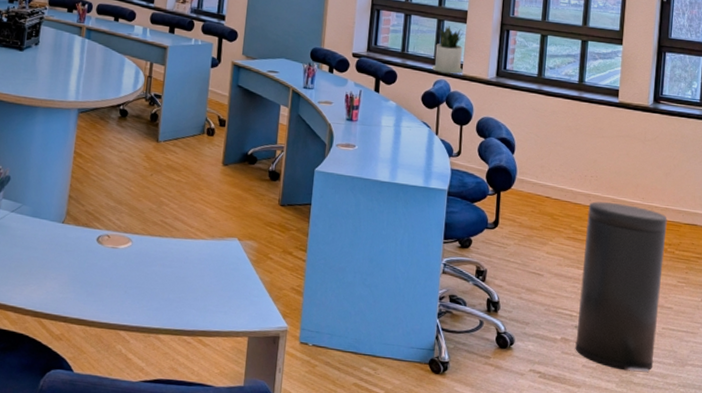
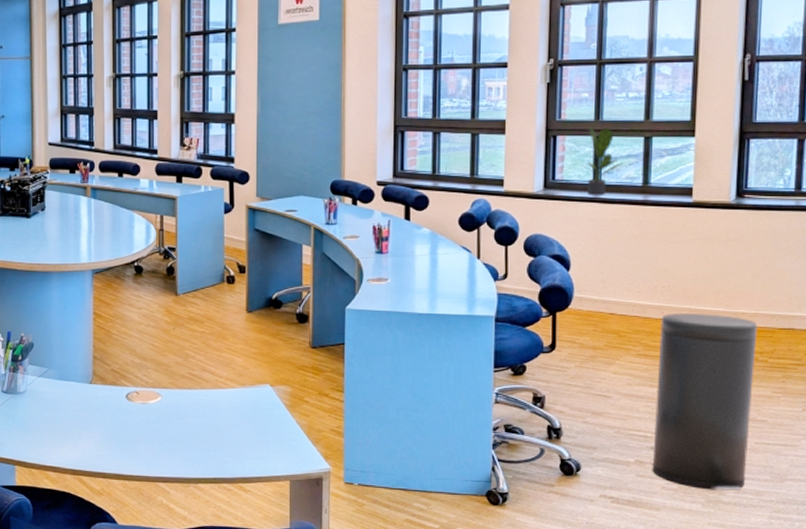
planter: present [431,26,464,75] -> none [468,139,505,192]
potted plant: none [531,25,563,89] -> present [584,126,623,196]

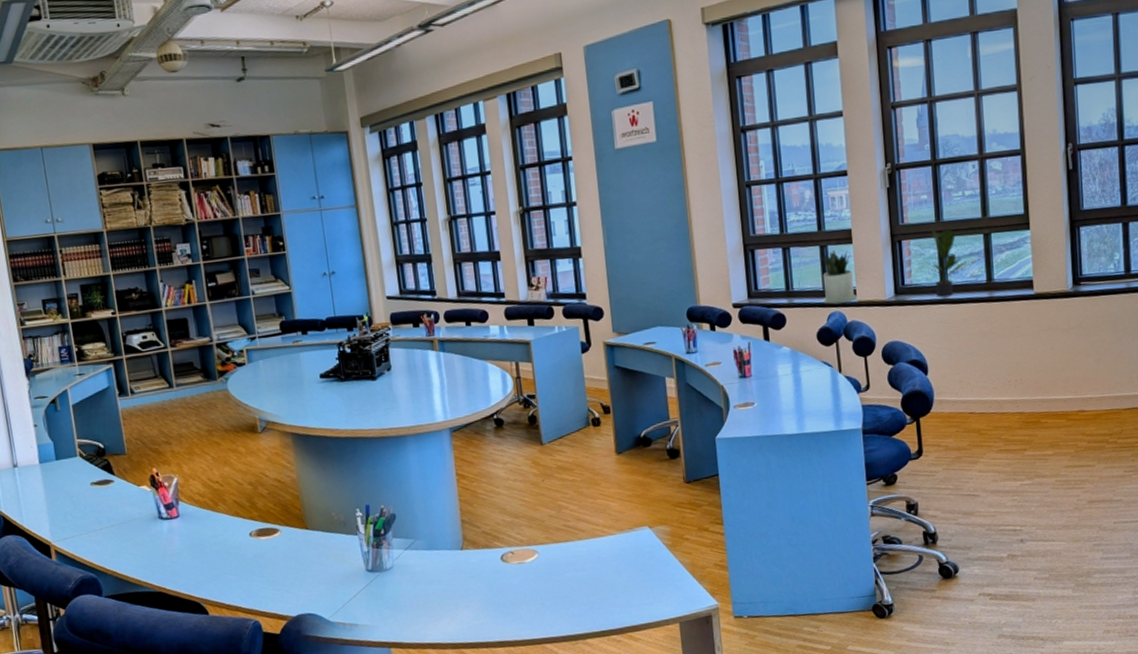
planter: none [468,139,505,192] -> present [822,250,858,305]
pedal bin: present [652,313,758,491] -> none [1017,401,1109,574]

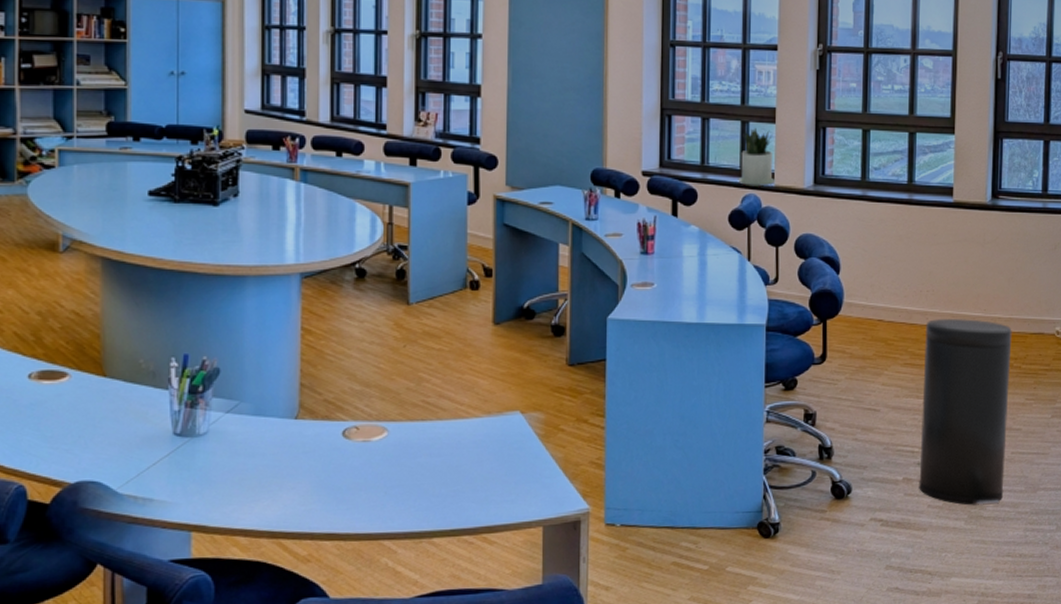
potted plant: present [930,227,966,298] -> none [853,119,889,194]
pedal bin: none [1017,401,1109,574] -> present [919,319,1012,505]

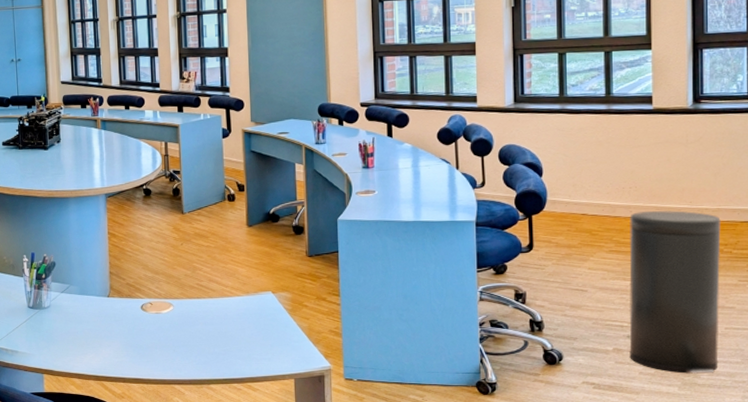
planter: present [738,128,776,187] -> none [444,61,478,109]

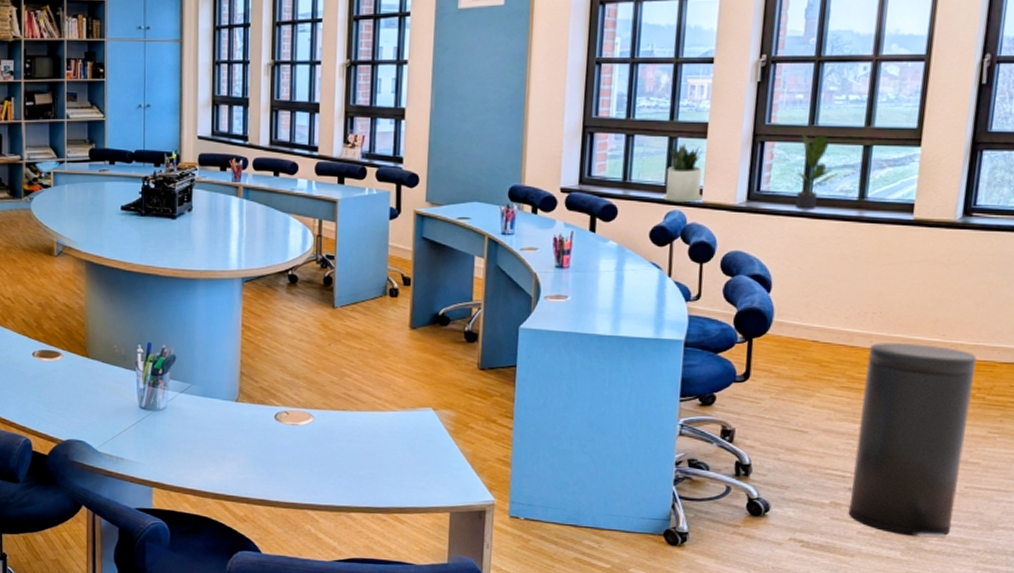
planter: none [444,61,478,109] -> present [662,144,704,203]
potted plant: none [550,44,586,108] -> present [793,132,838,211]

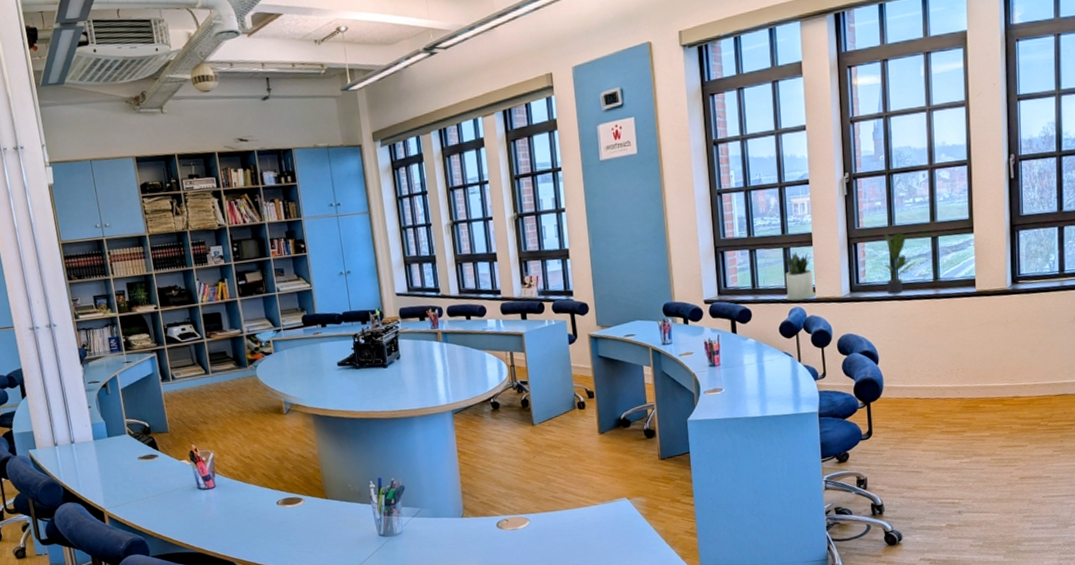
pedal bin: present [848,343,977,538] -> none [958,388,1038,542]

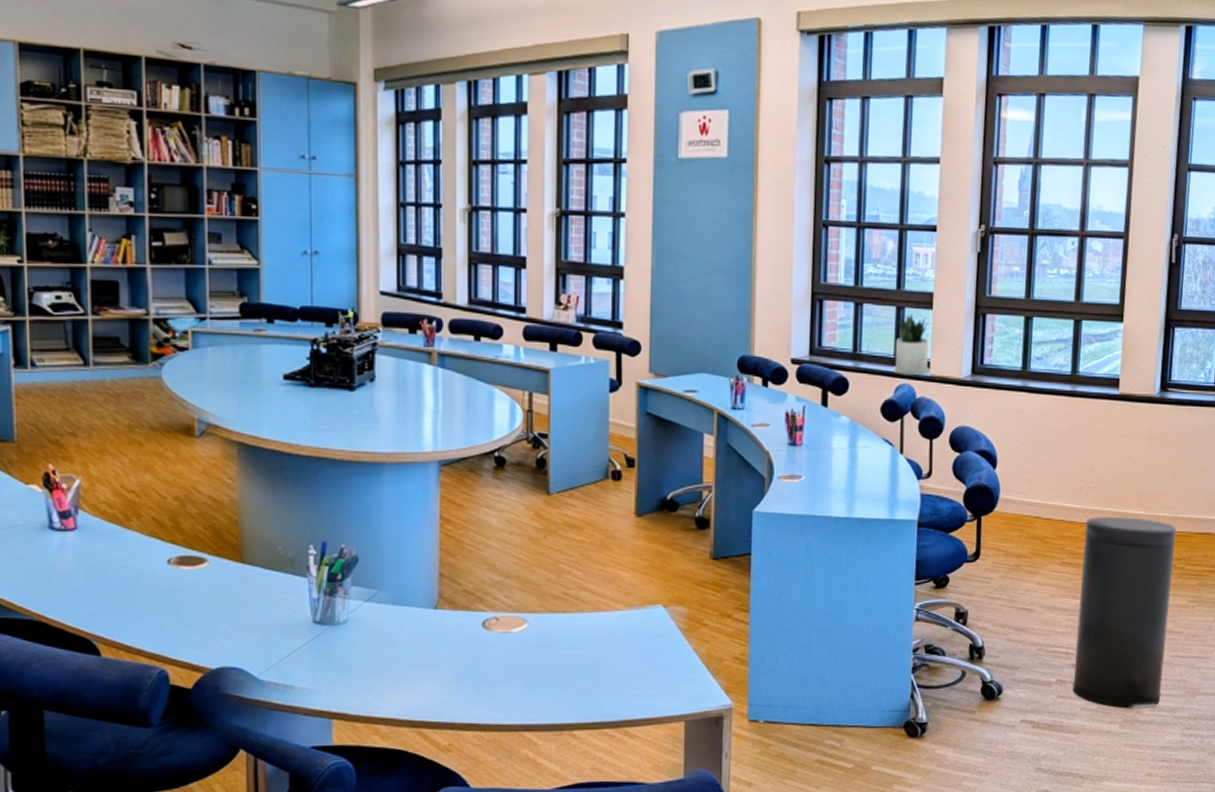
potted plant: present [883,231,915,295] -> none [1013,305,1052,385]
pedal bin: none [958,388,1038,542] -> present [1072,517,1177,709]

